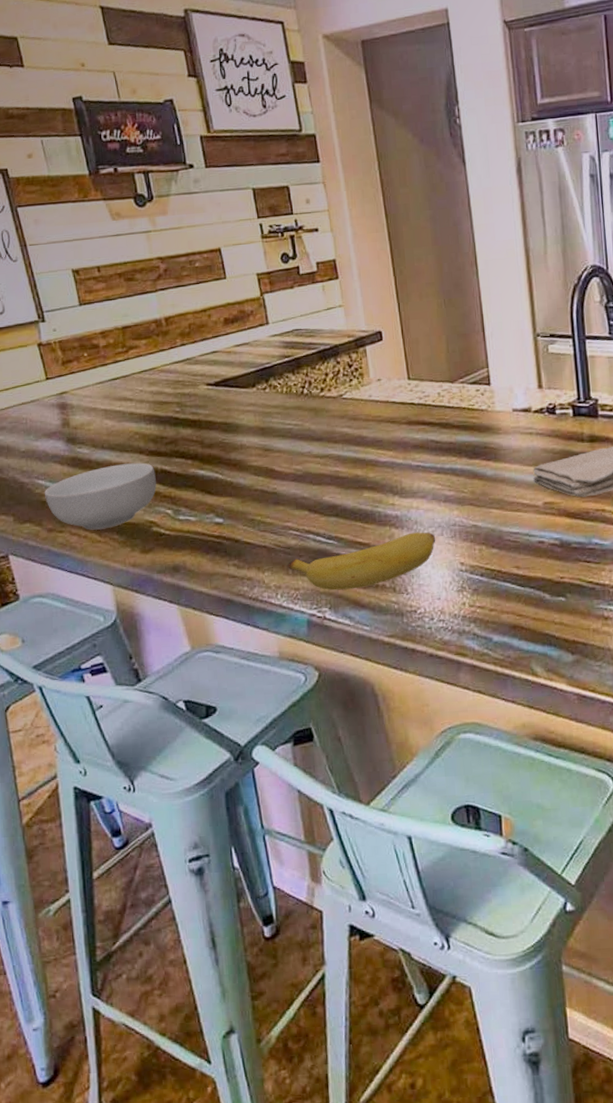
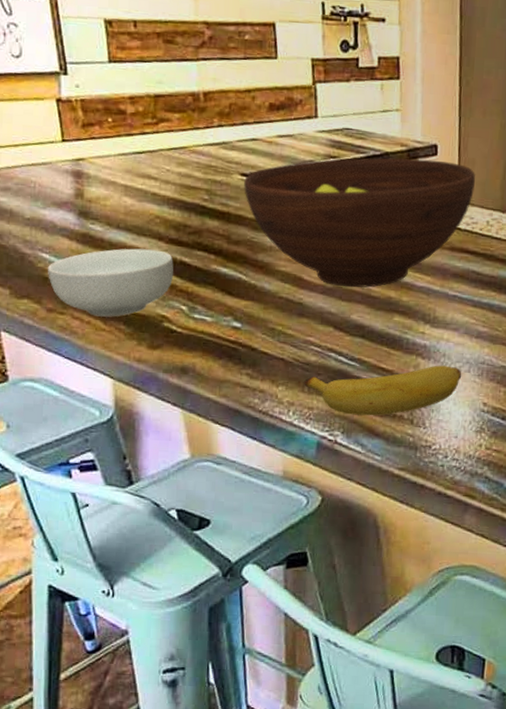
fruit bowl: none [209,345,422,472] -> present [243,158,476,288]

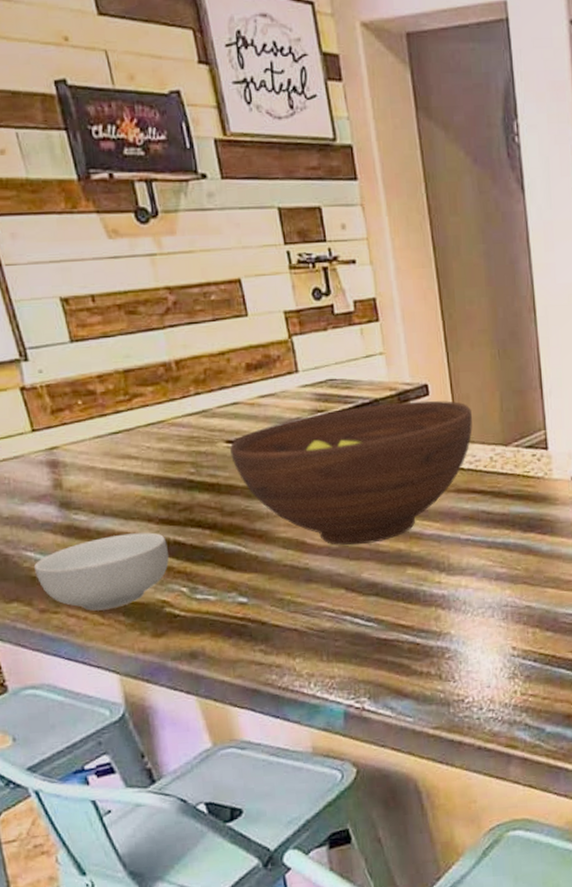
banana: present [304,365,462,416] -> none [322,613,486,679]

